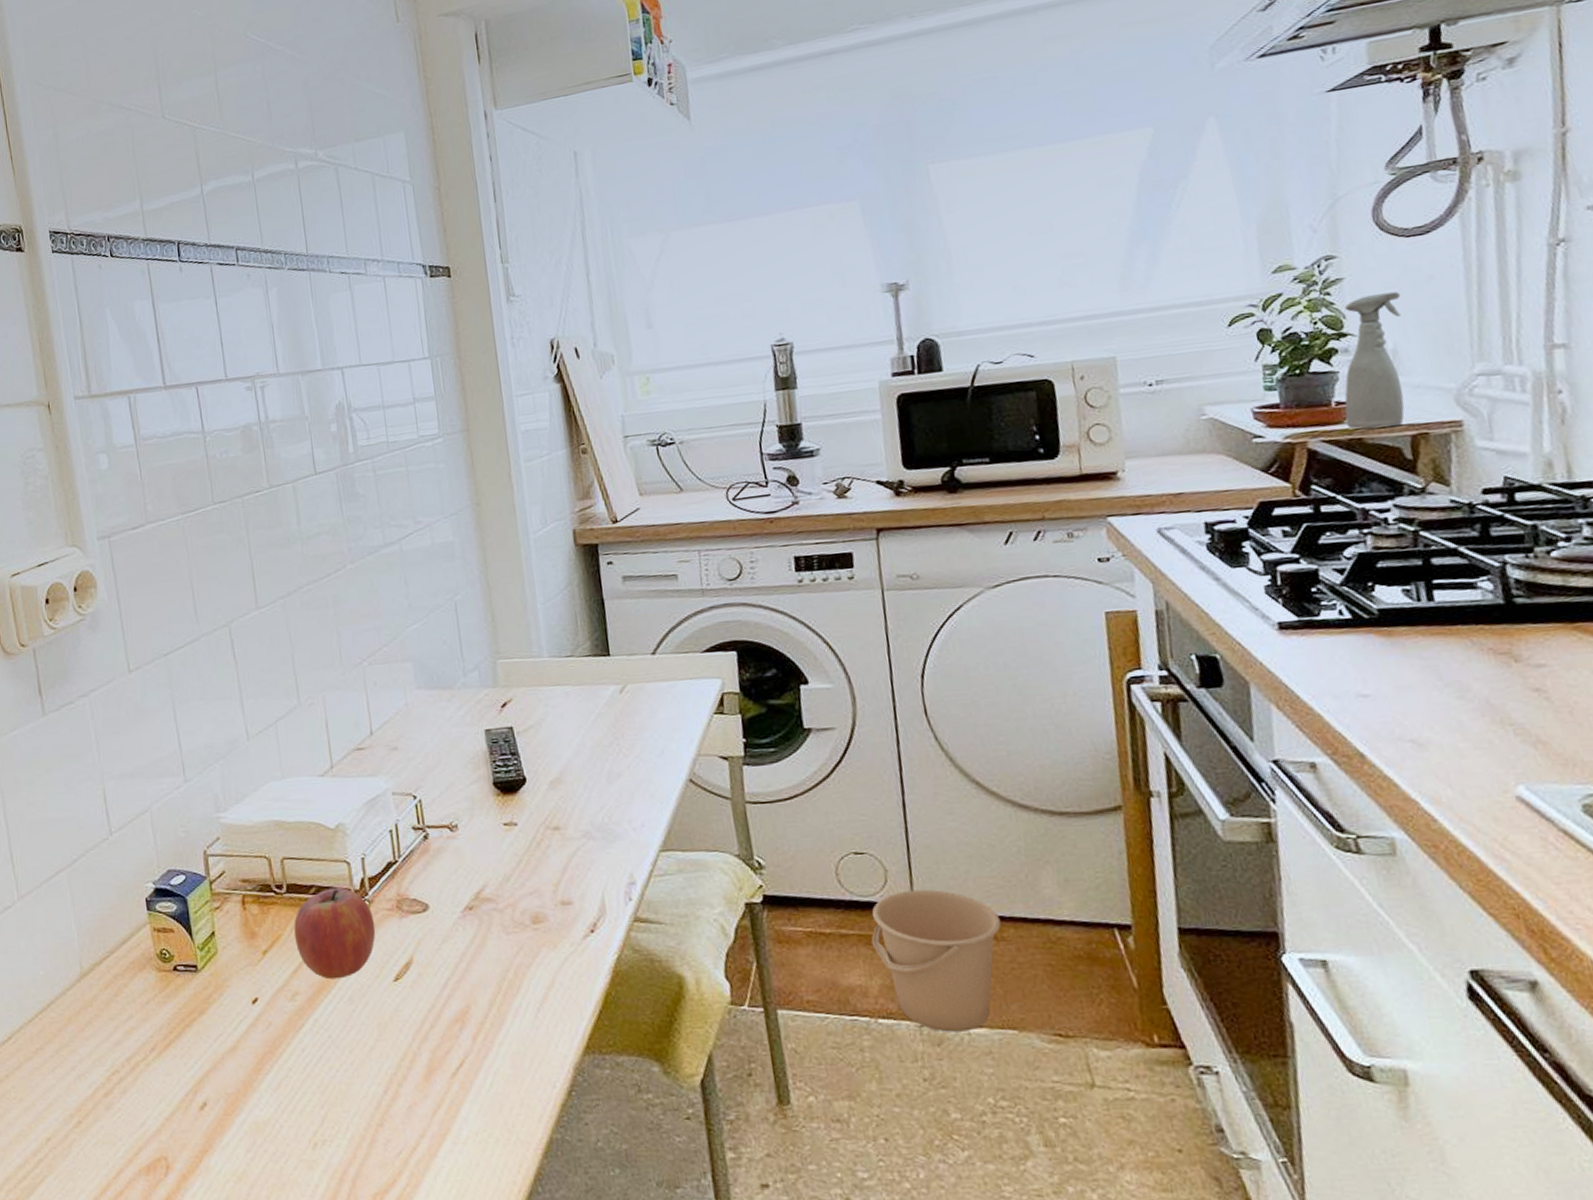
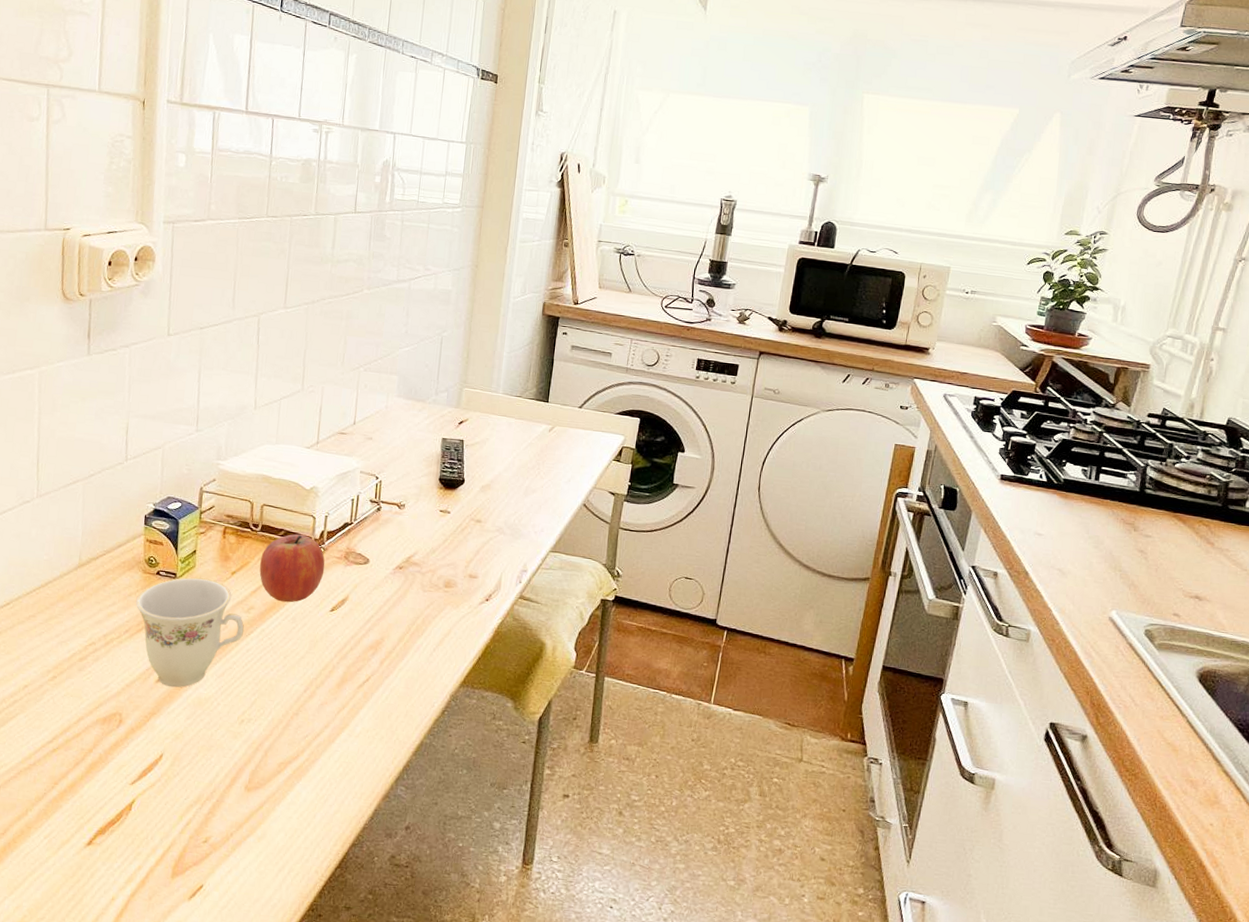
teacup: none [156,965,294,1114] -> present [135,577,245,688]
bucket: present [871,889,1002,1032] -> none [681,610,771,712]
spray bottle: present [1344,291,1405,429] -> none [1081,265,1139,359]

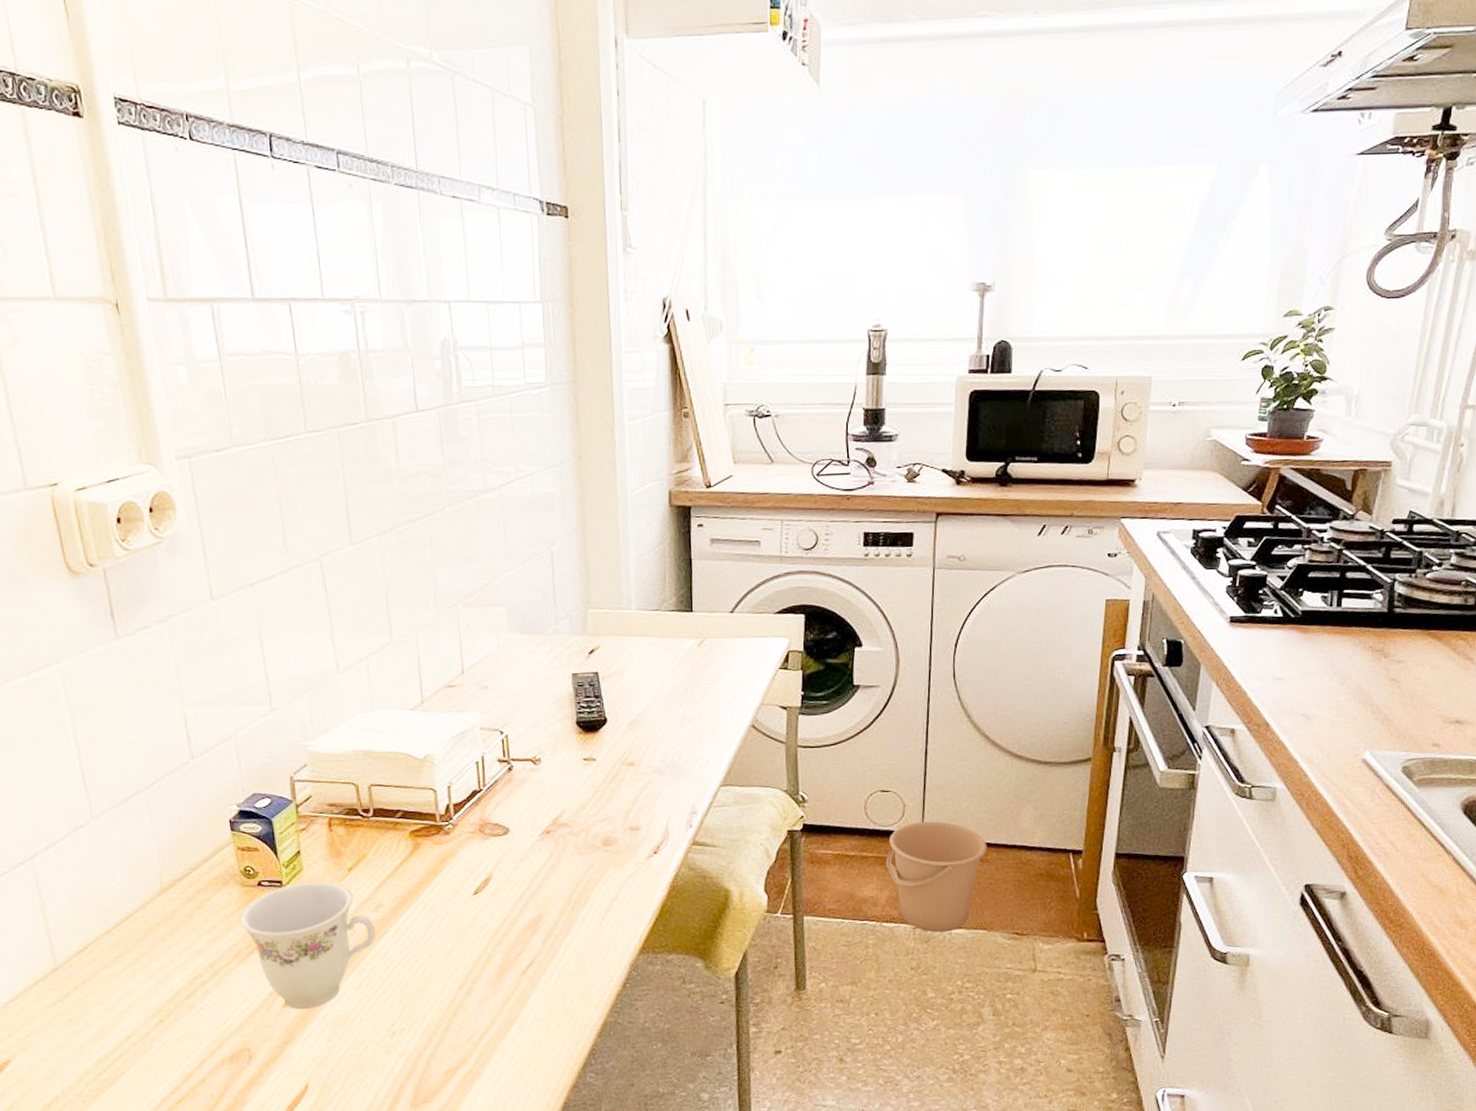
fruit: present [259,533,325,603] -> none [379,812,458,893]
bucket: none [681,610,771,712] -> present [885,821,987,933]

